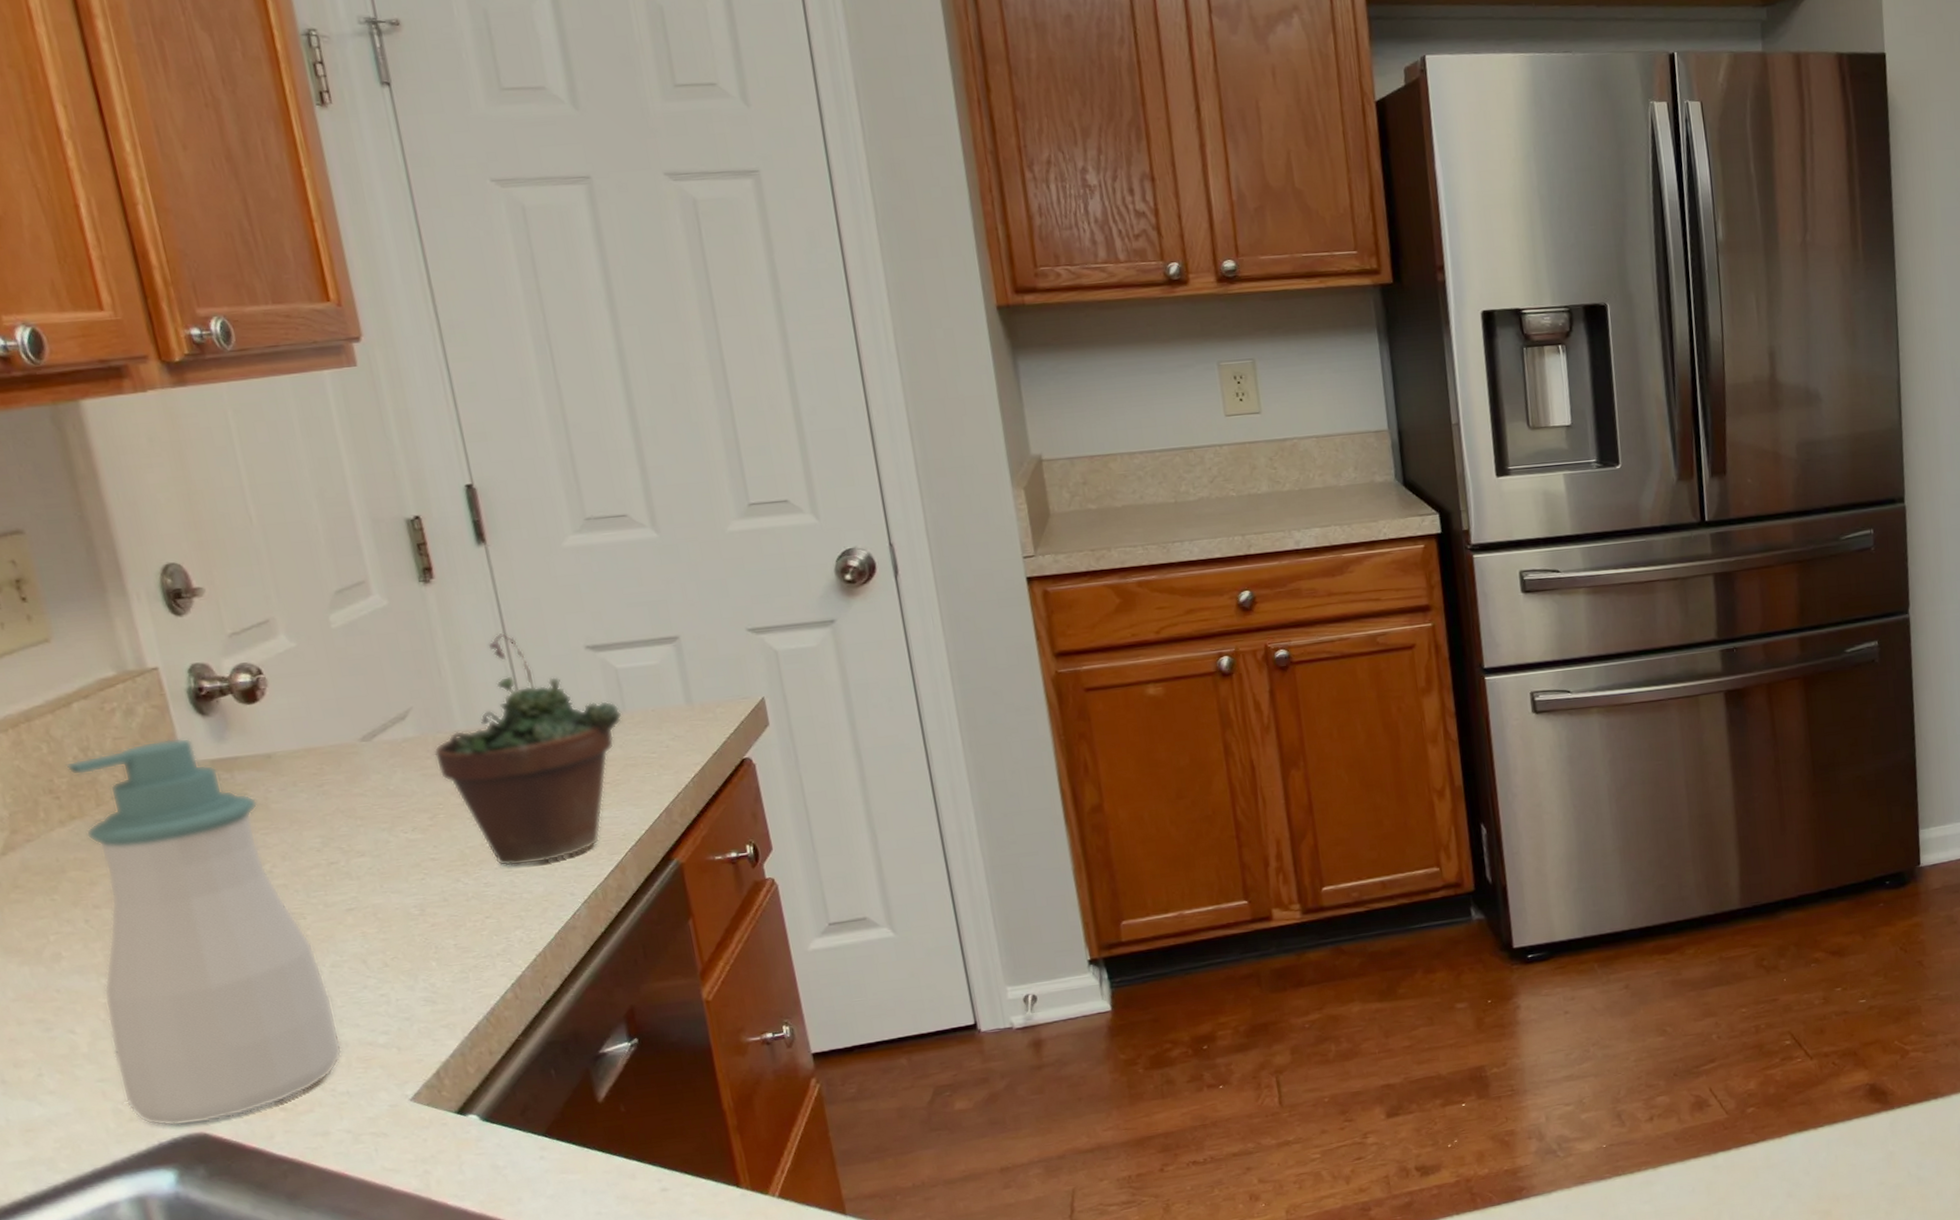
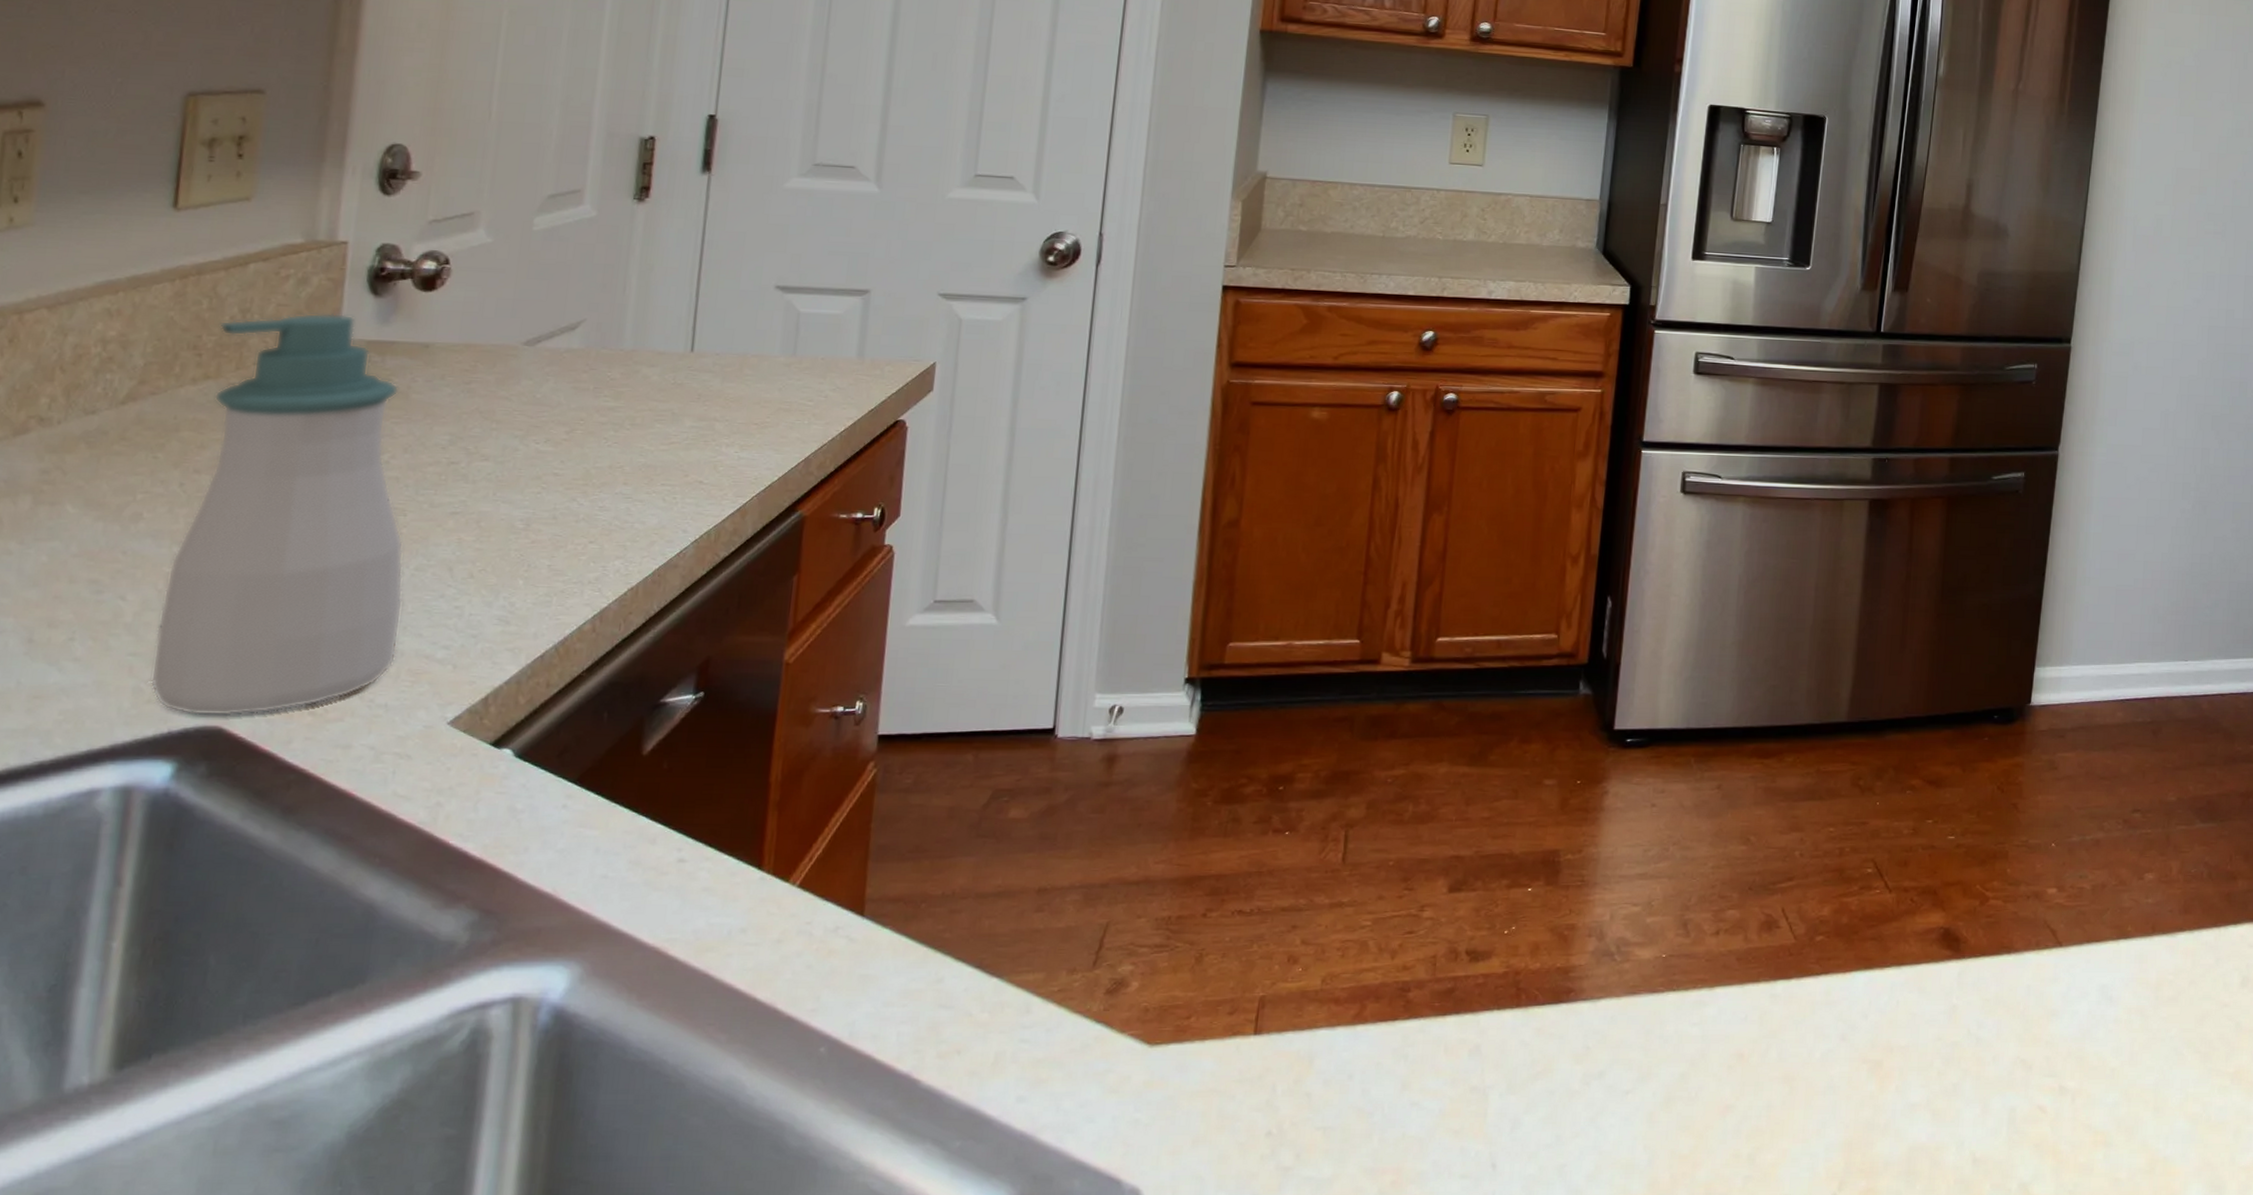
succulent plant: present [433,633,623,866] -> none [591,261,791,495]

